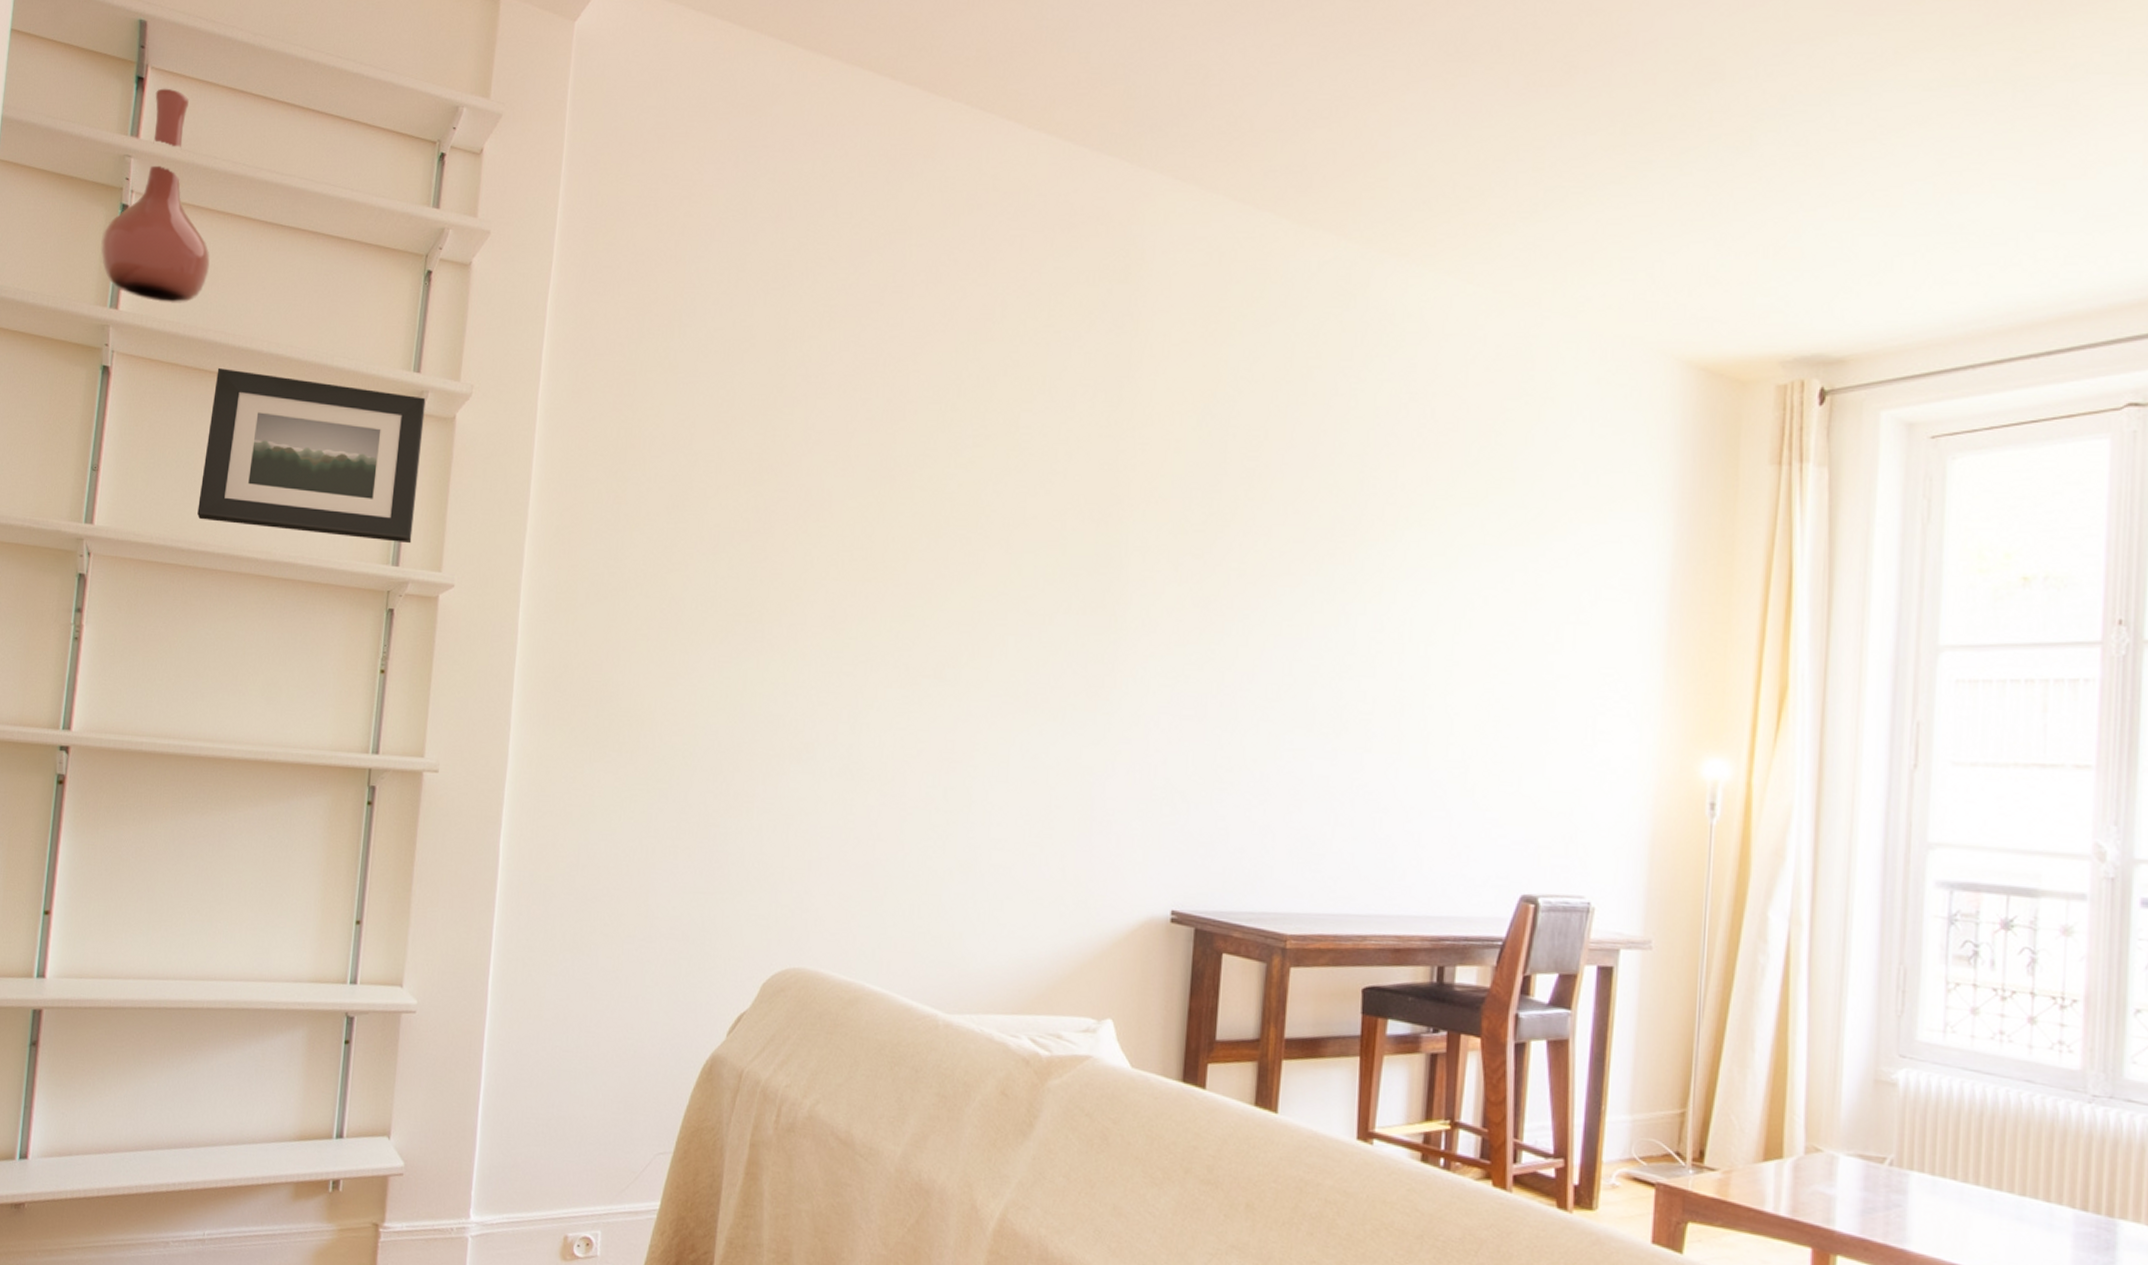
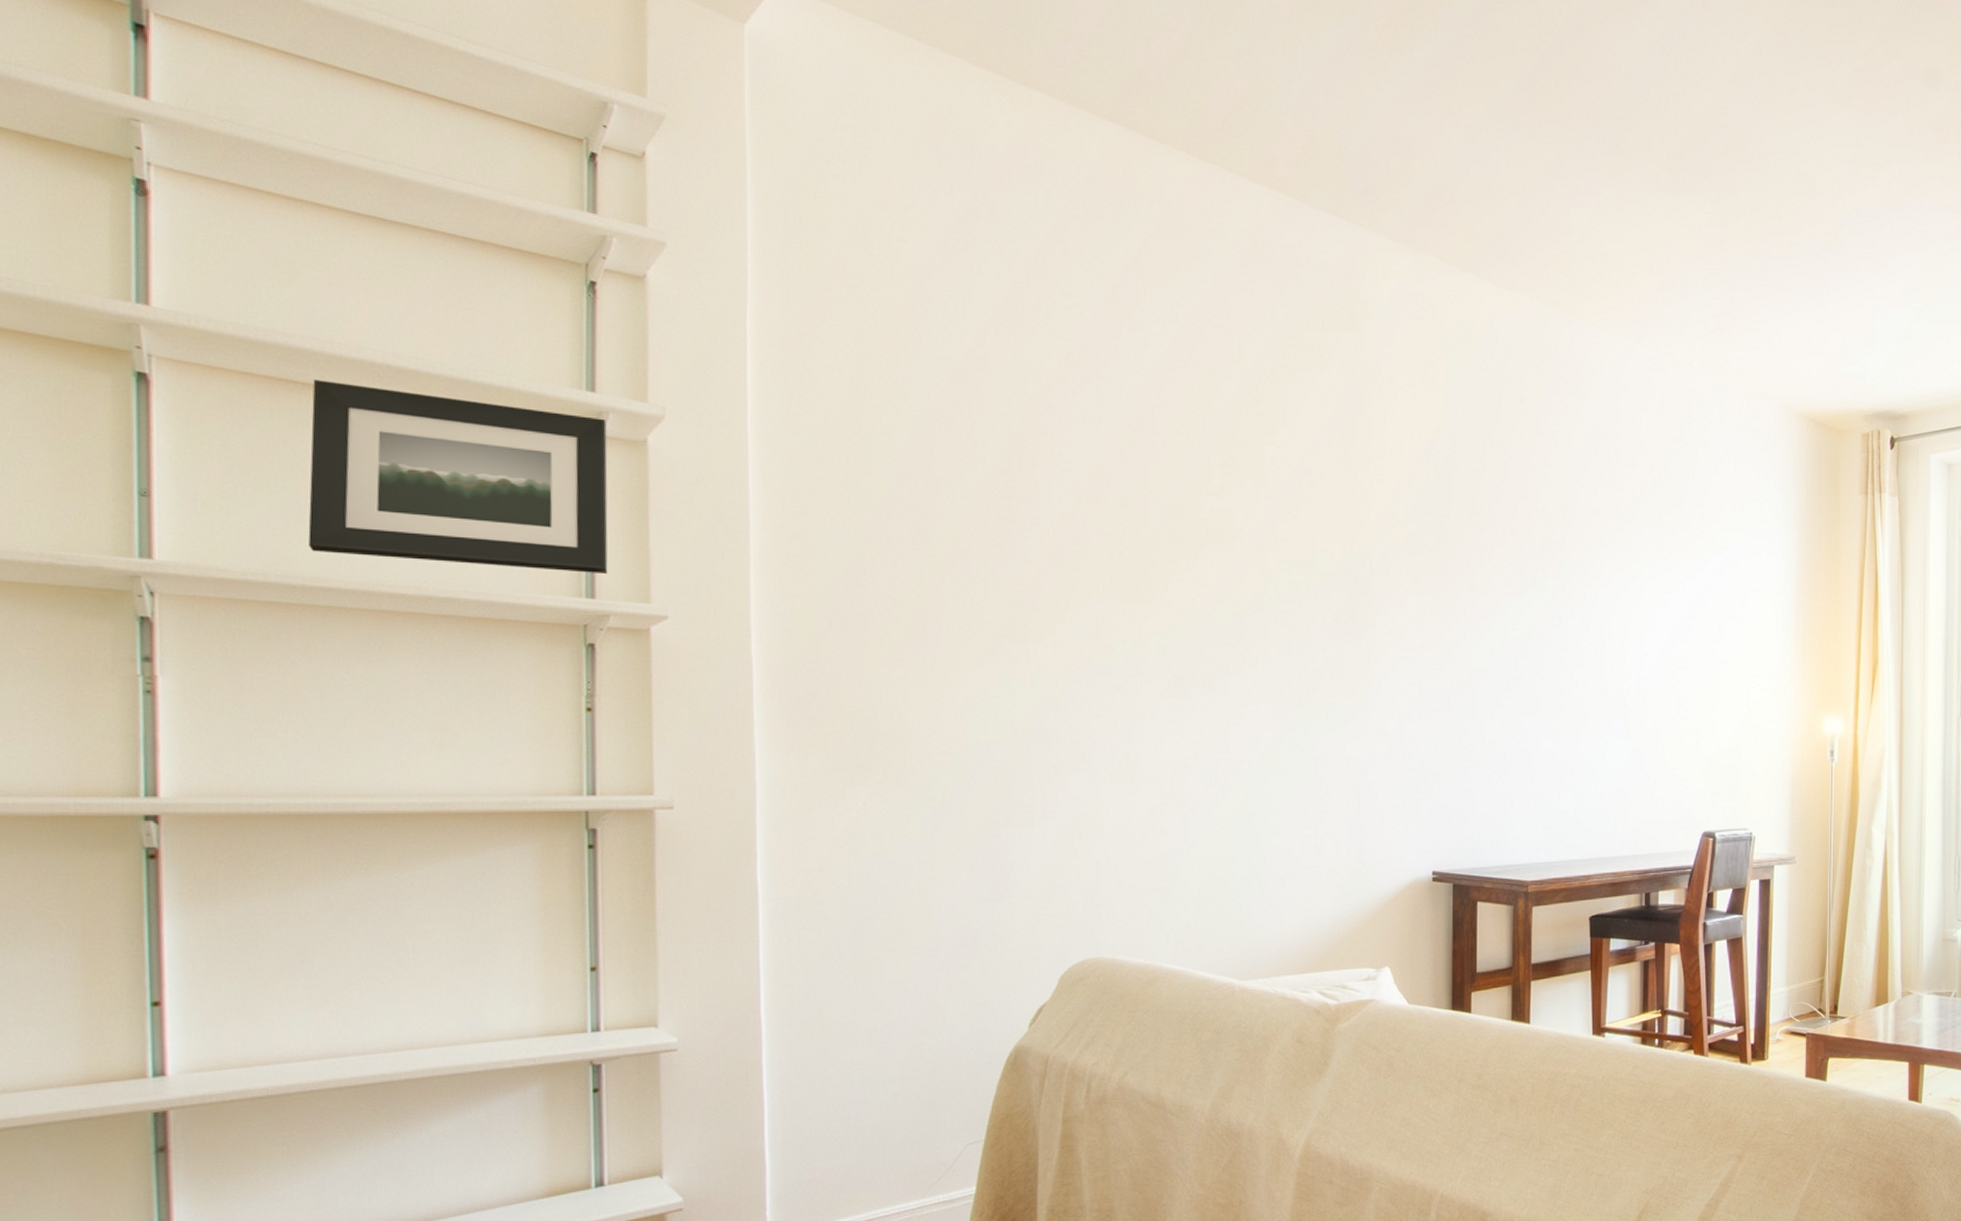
vase: present [101,88,210,305] -> none [109,41,284,303]

